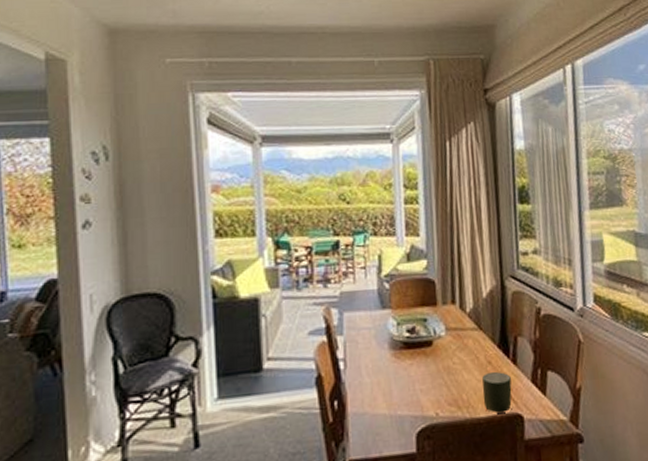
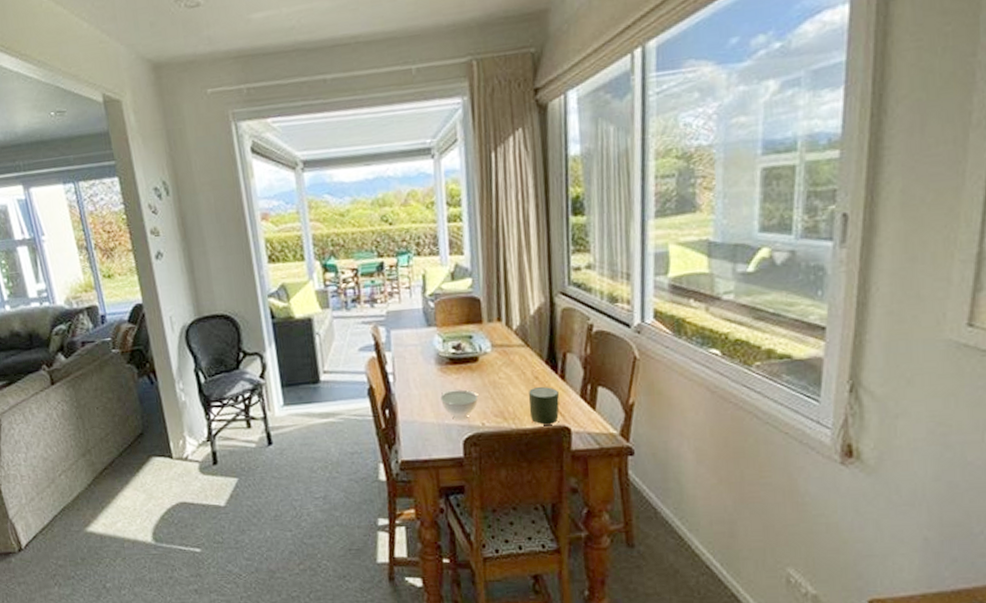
bowl: none [393,376,433,411] -> present [440,389,479,420]

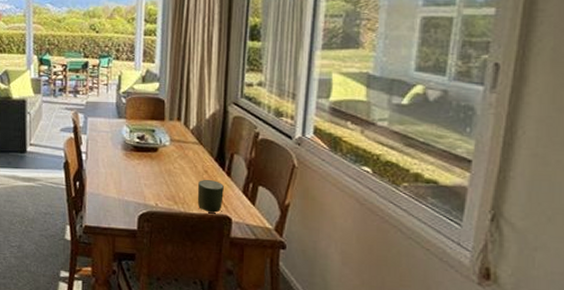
bowl: present [440,389,479,420] -> none [123,173,155,199]

